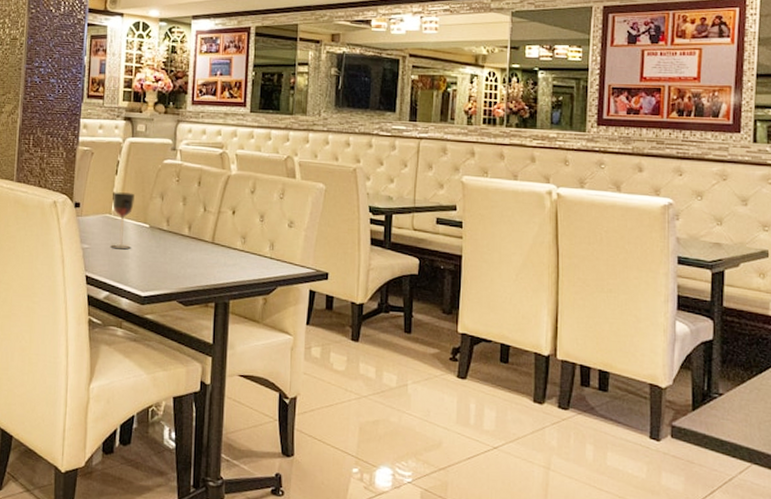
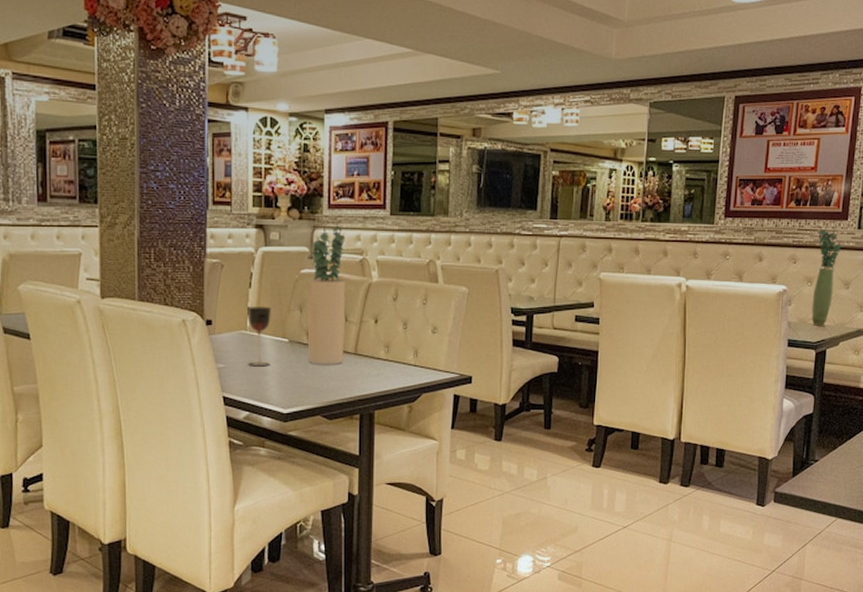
vase: none [166,115,207,253] -> present [307,220,346,366]
vase: none [704,138,735,244] -> present [811,226,842,326]

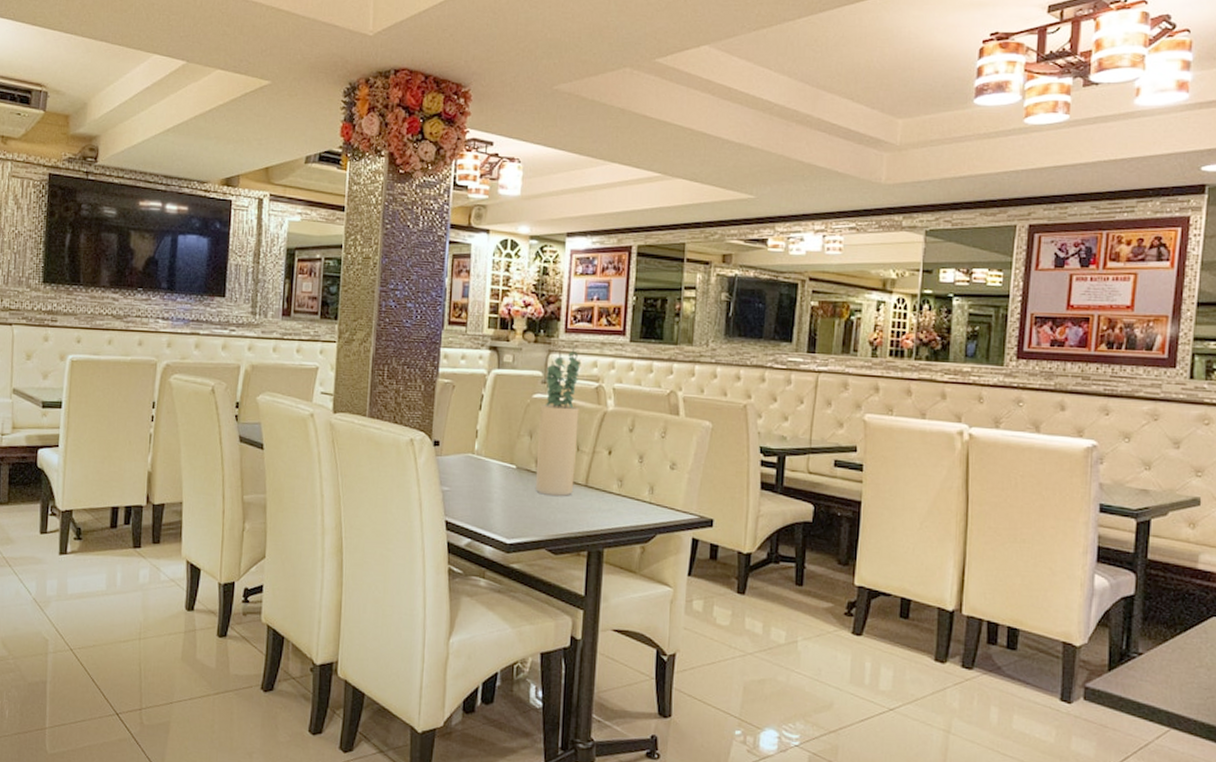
wineglass: present [247,306,271,367] -> none [473,429,500,493]
vase: present [811,226,842,326] -> none [1130,373,1169,491]

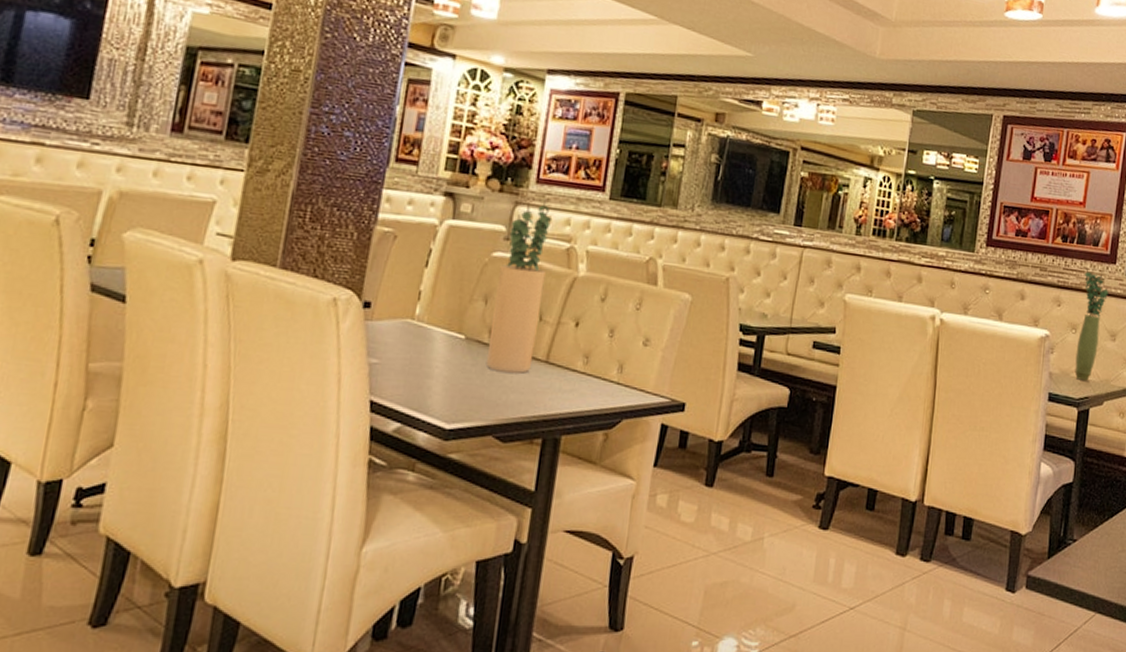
vase: none [1130,373,1169,491] -> present [1074,267,1109,381]

